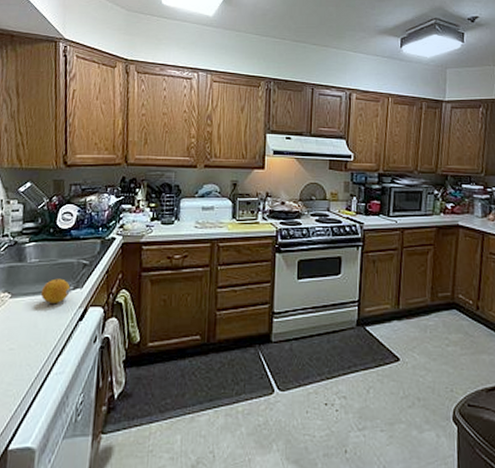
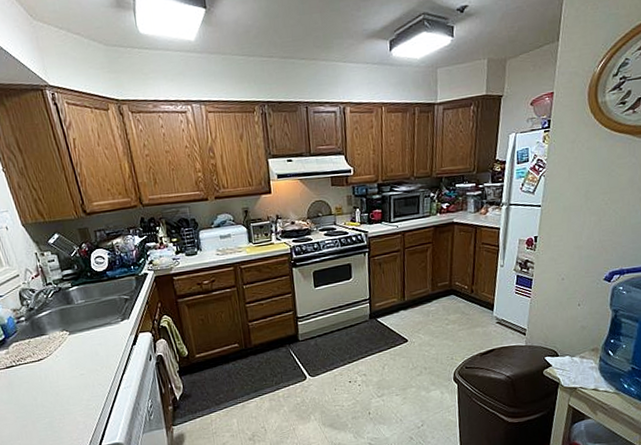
fruit: present [40,278,71,303] -> none [94,313,119,335]

